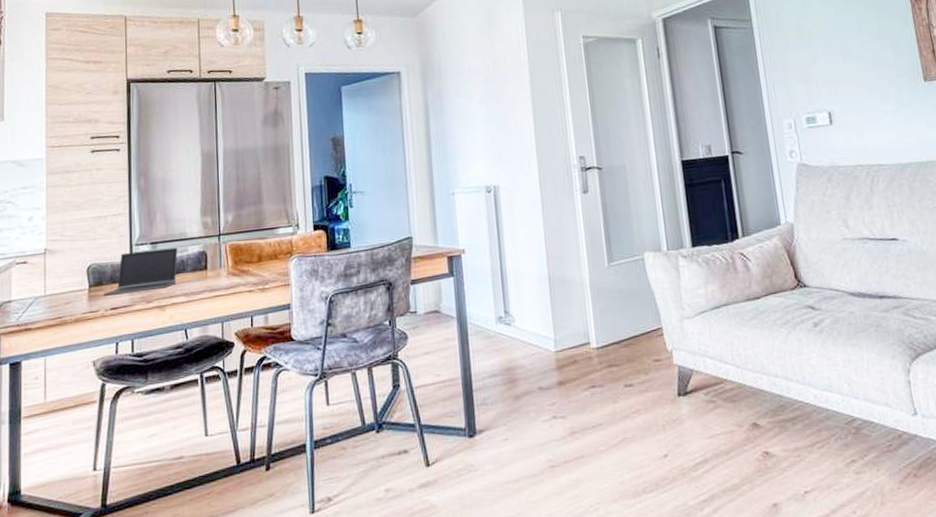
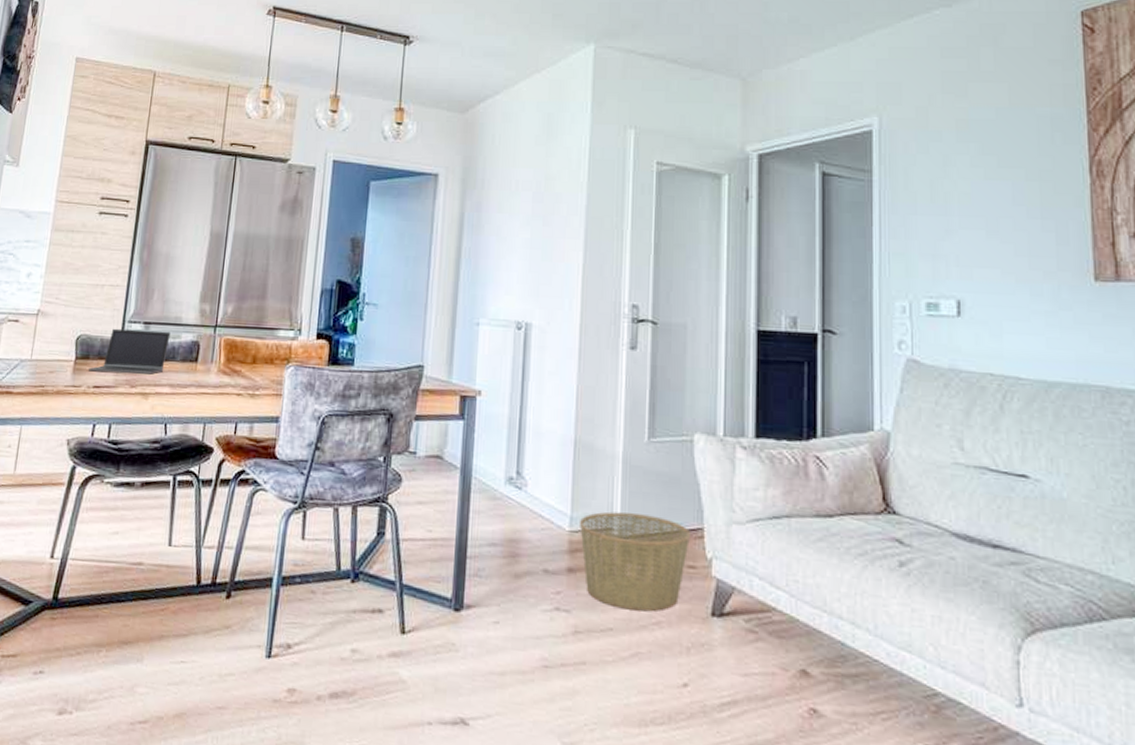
basket: none [562,325,653,406] -> present [580,511,691,612]

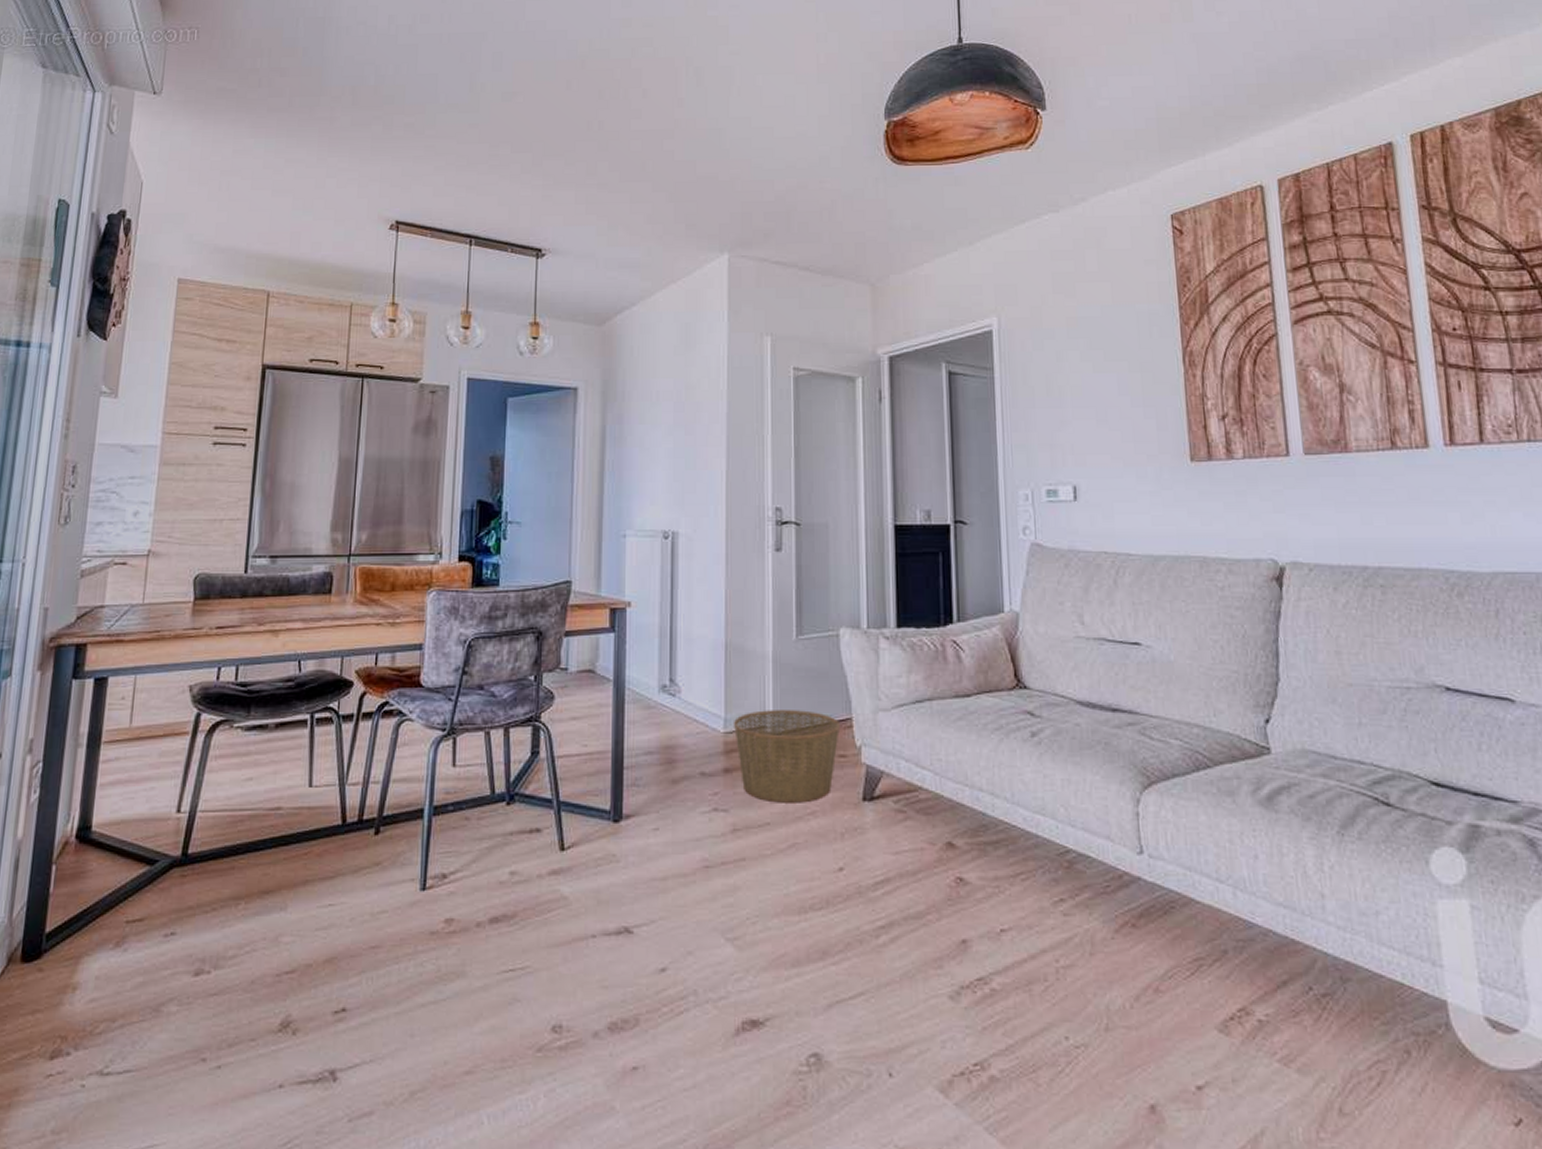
laptop computer: present [89,328,171,376] -> none [210,564,300,612]

